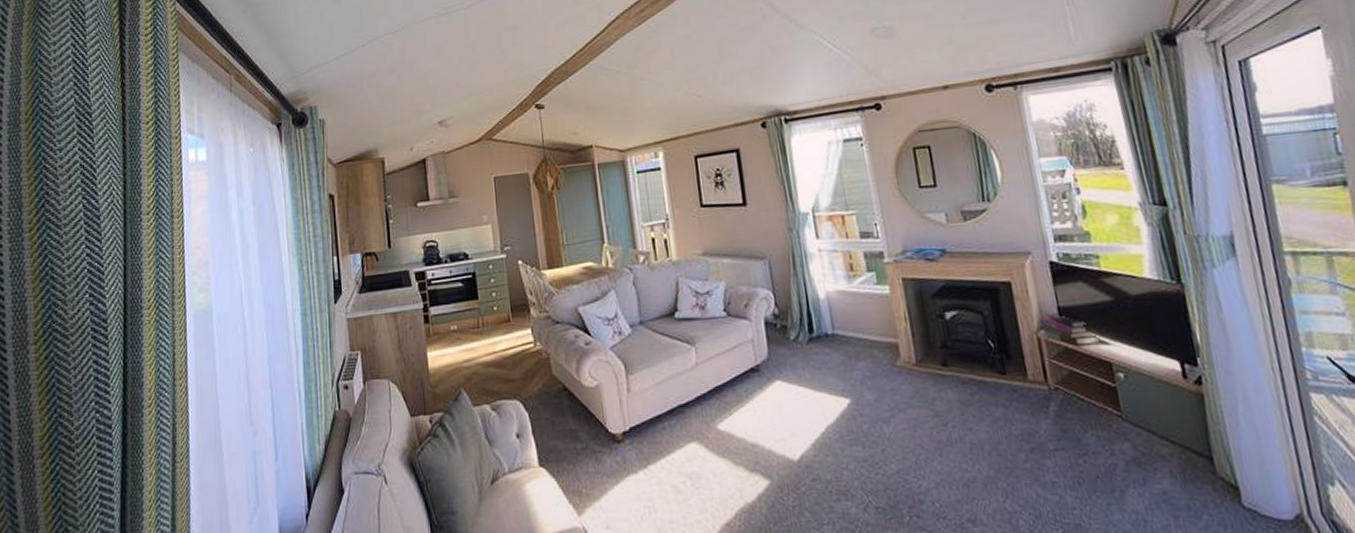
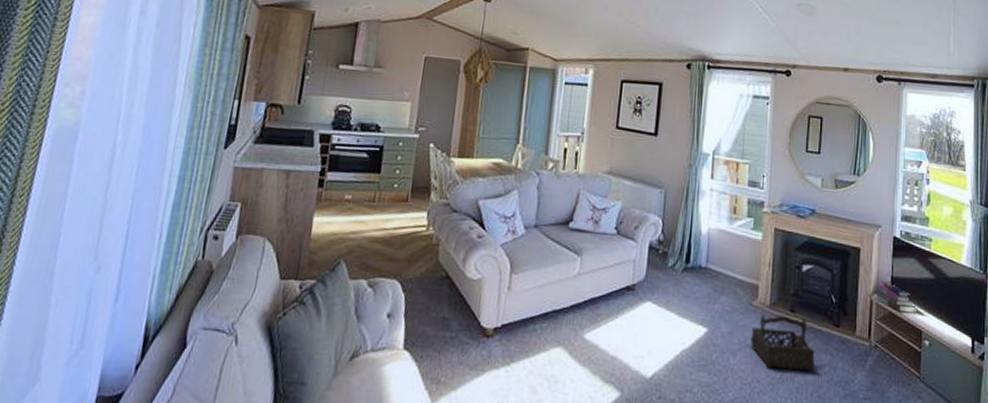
decorative basket: none [901,370,987,432] -> present [750,314,815,372]

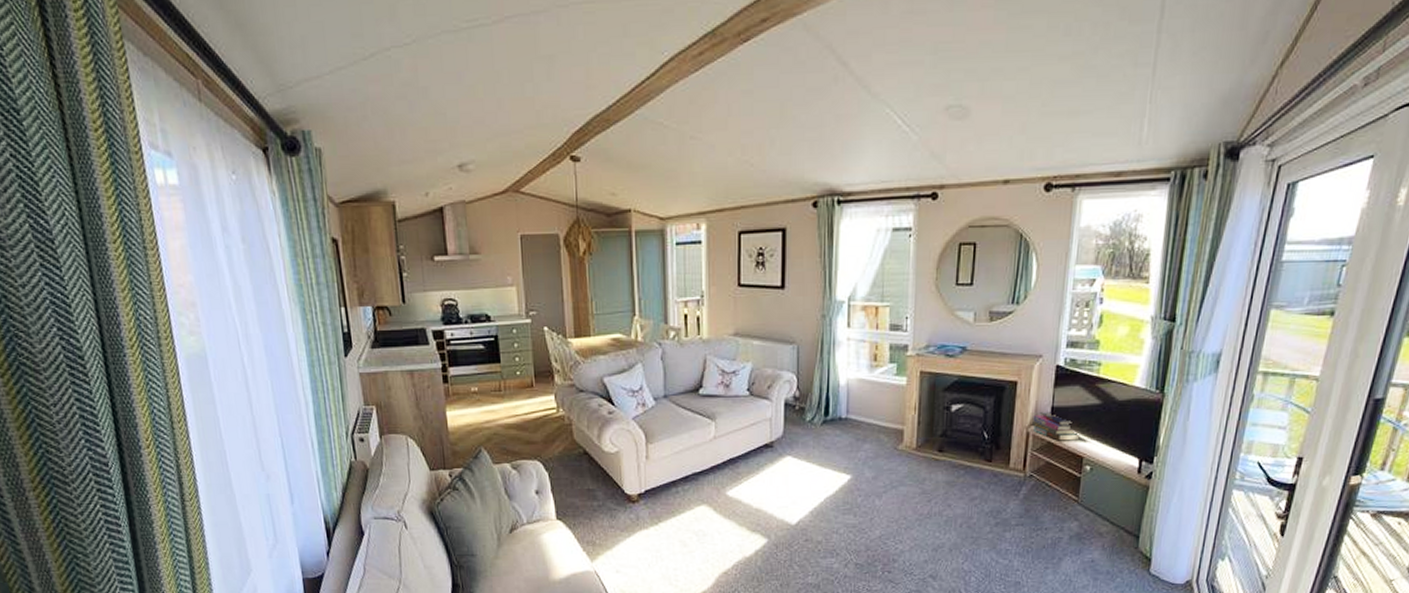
decorative basket: present [750,314,815,372] -> none [896,456,965,506]

